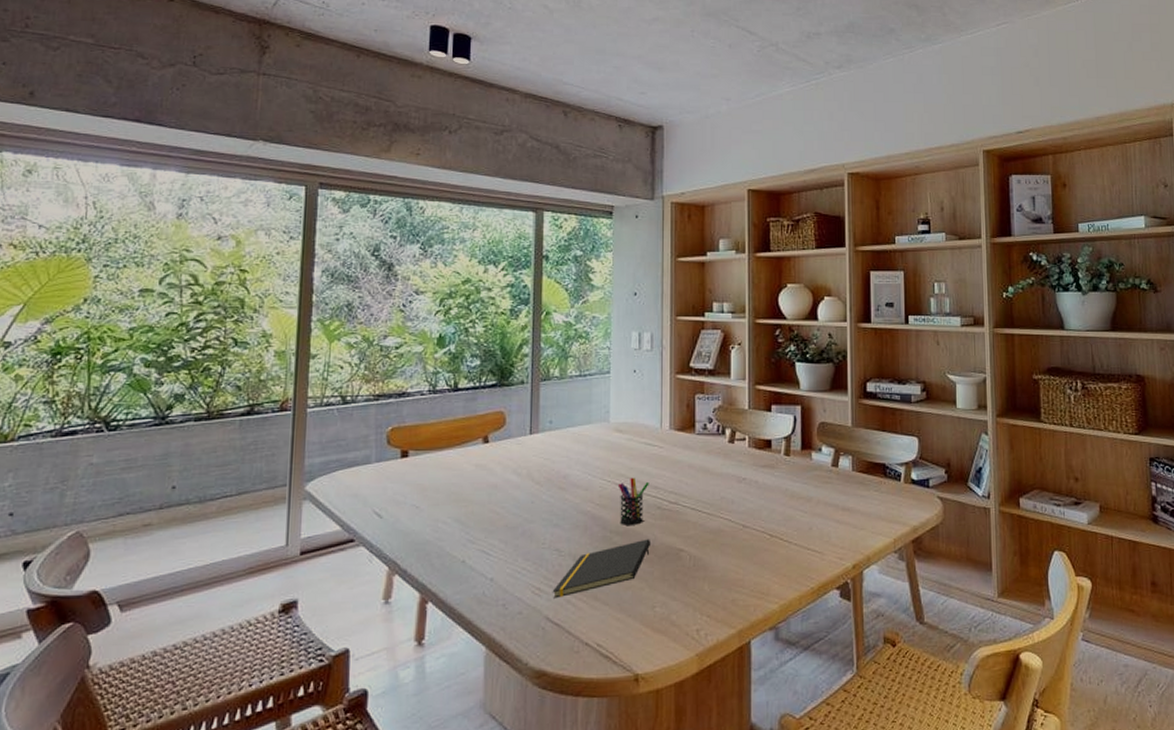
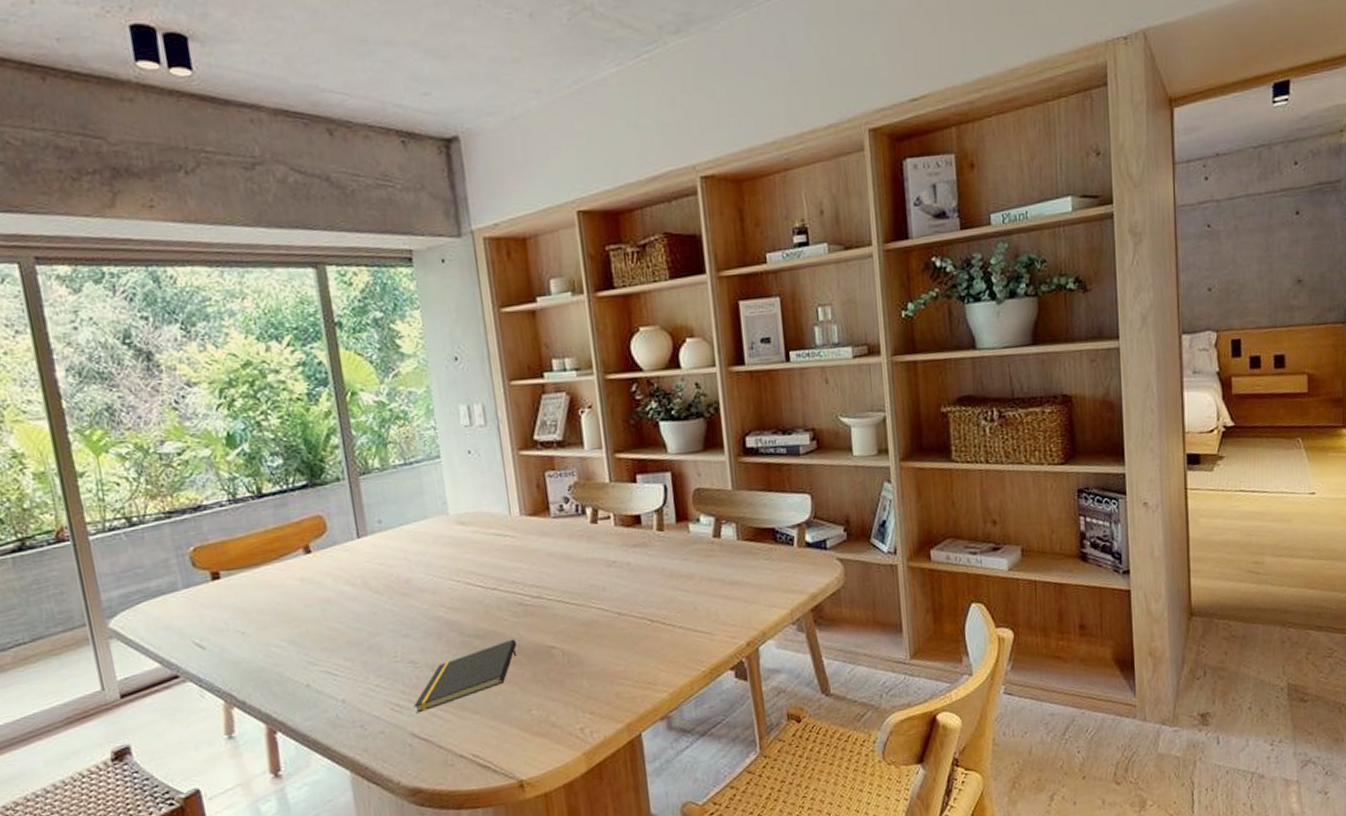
pen holder: present [617,477,649,525] -> none [469,574,506,628]

